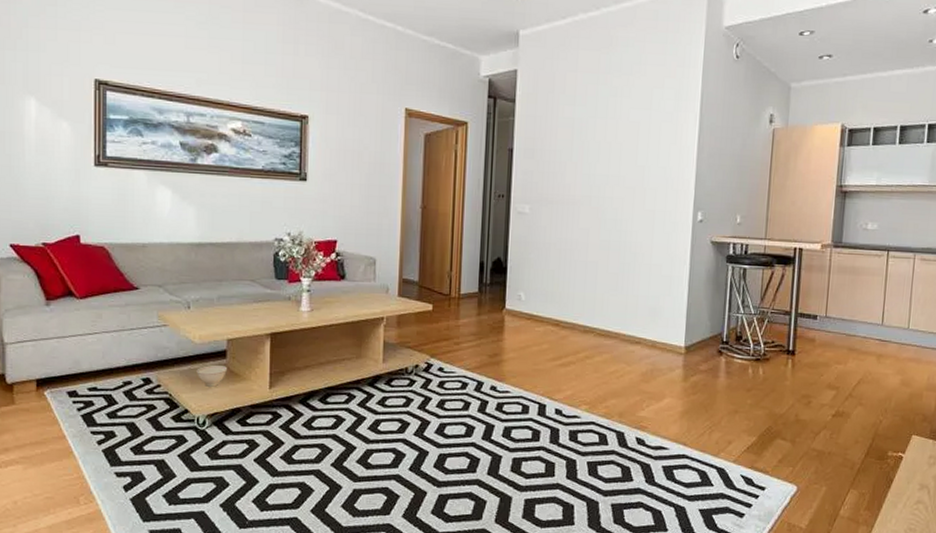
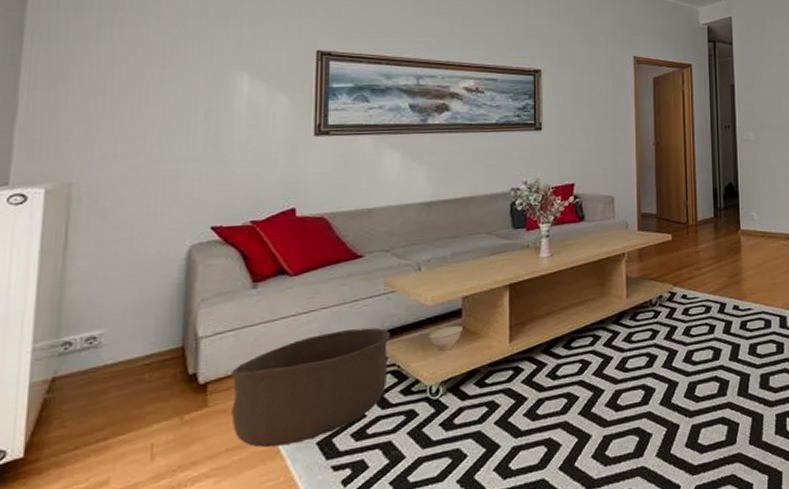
basket: none [32,354,163,448] -> present [231,327,391,448]

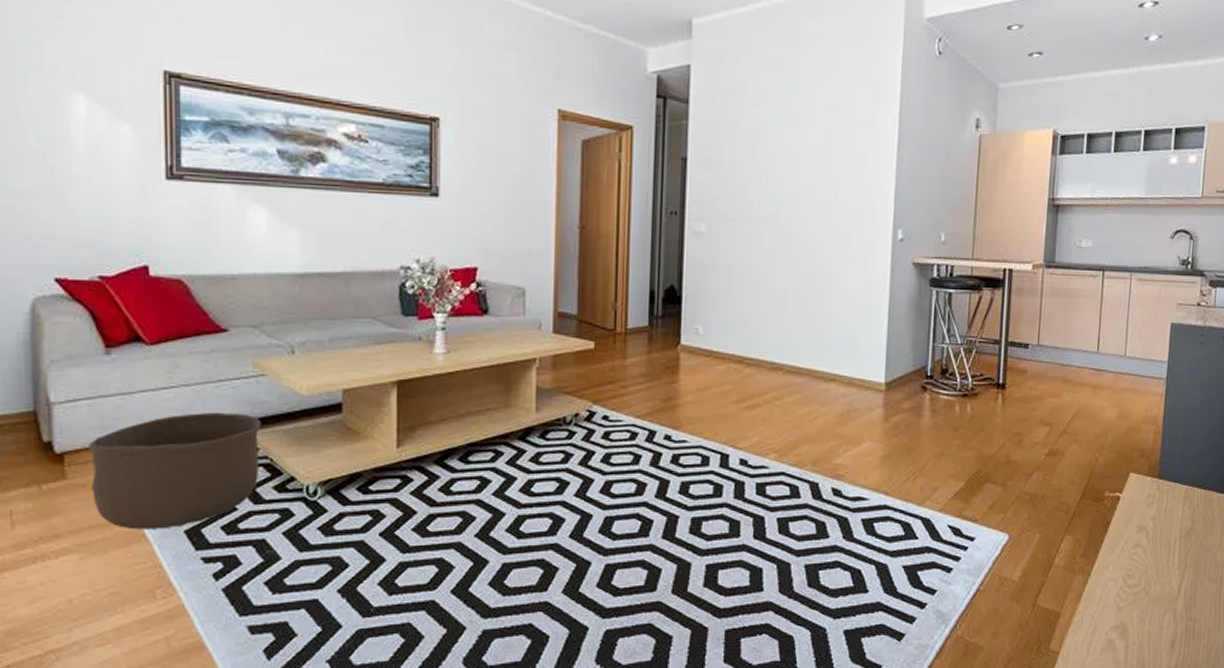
bowl: present [428,325,464,351] -> none [304,421,345,448]

